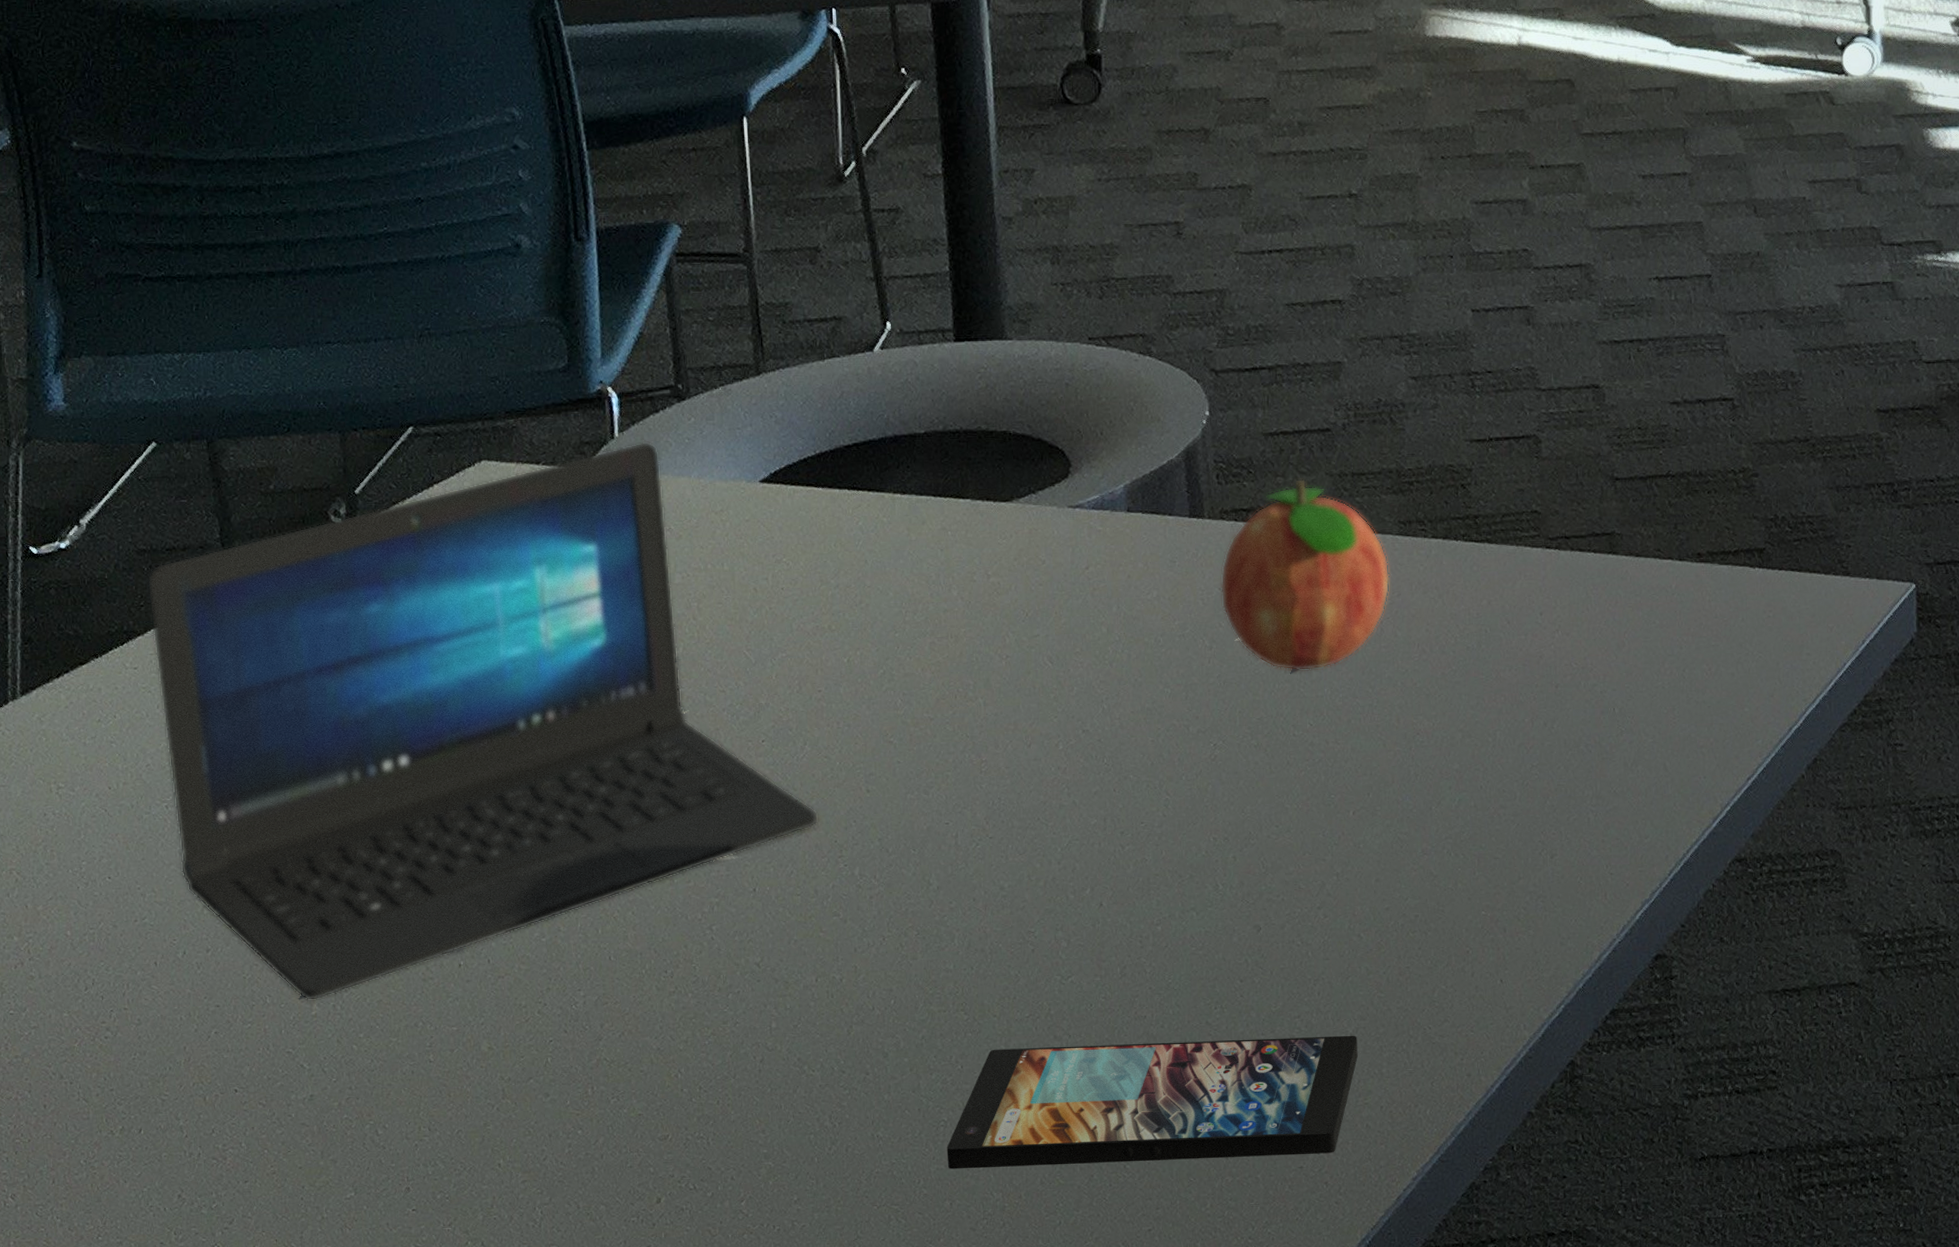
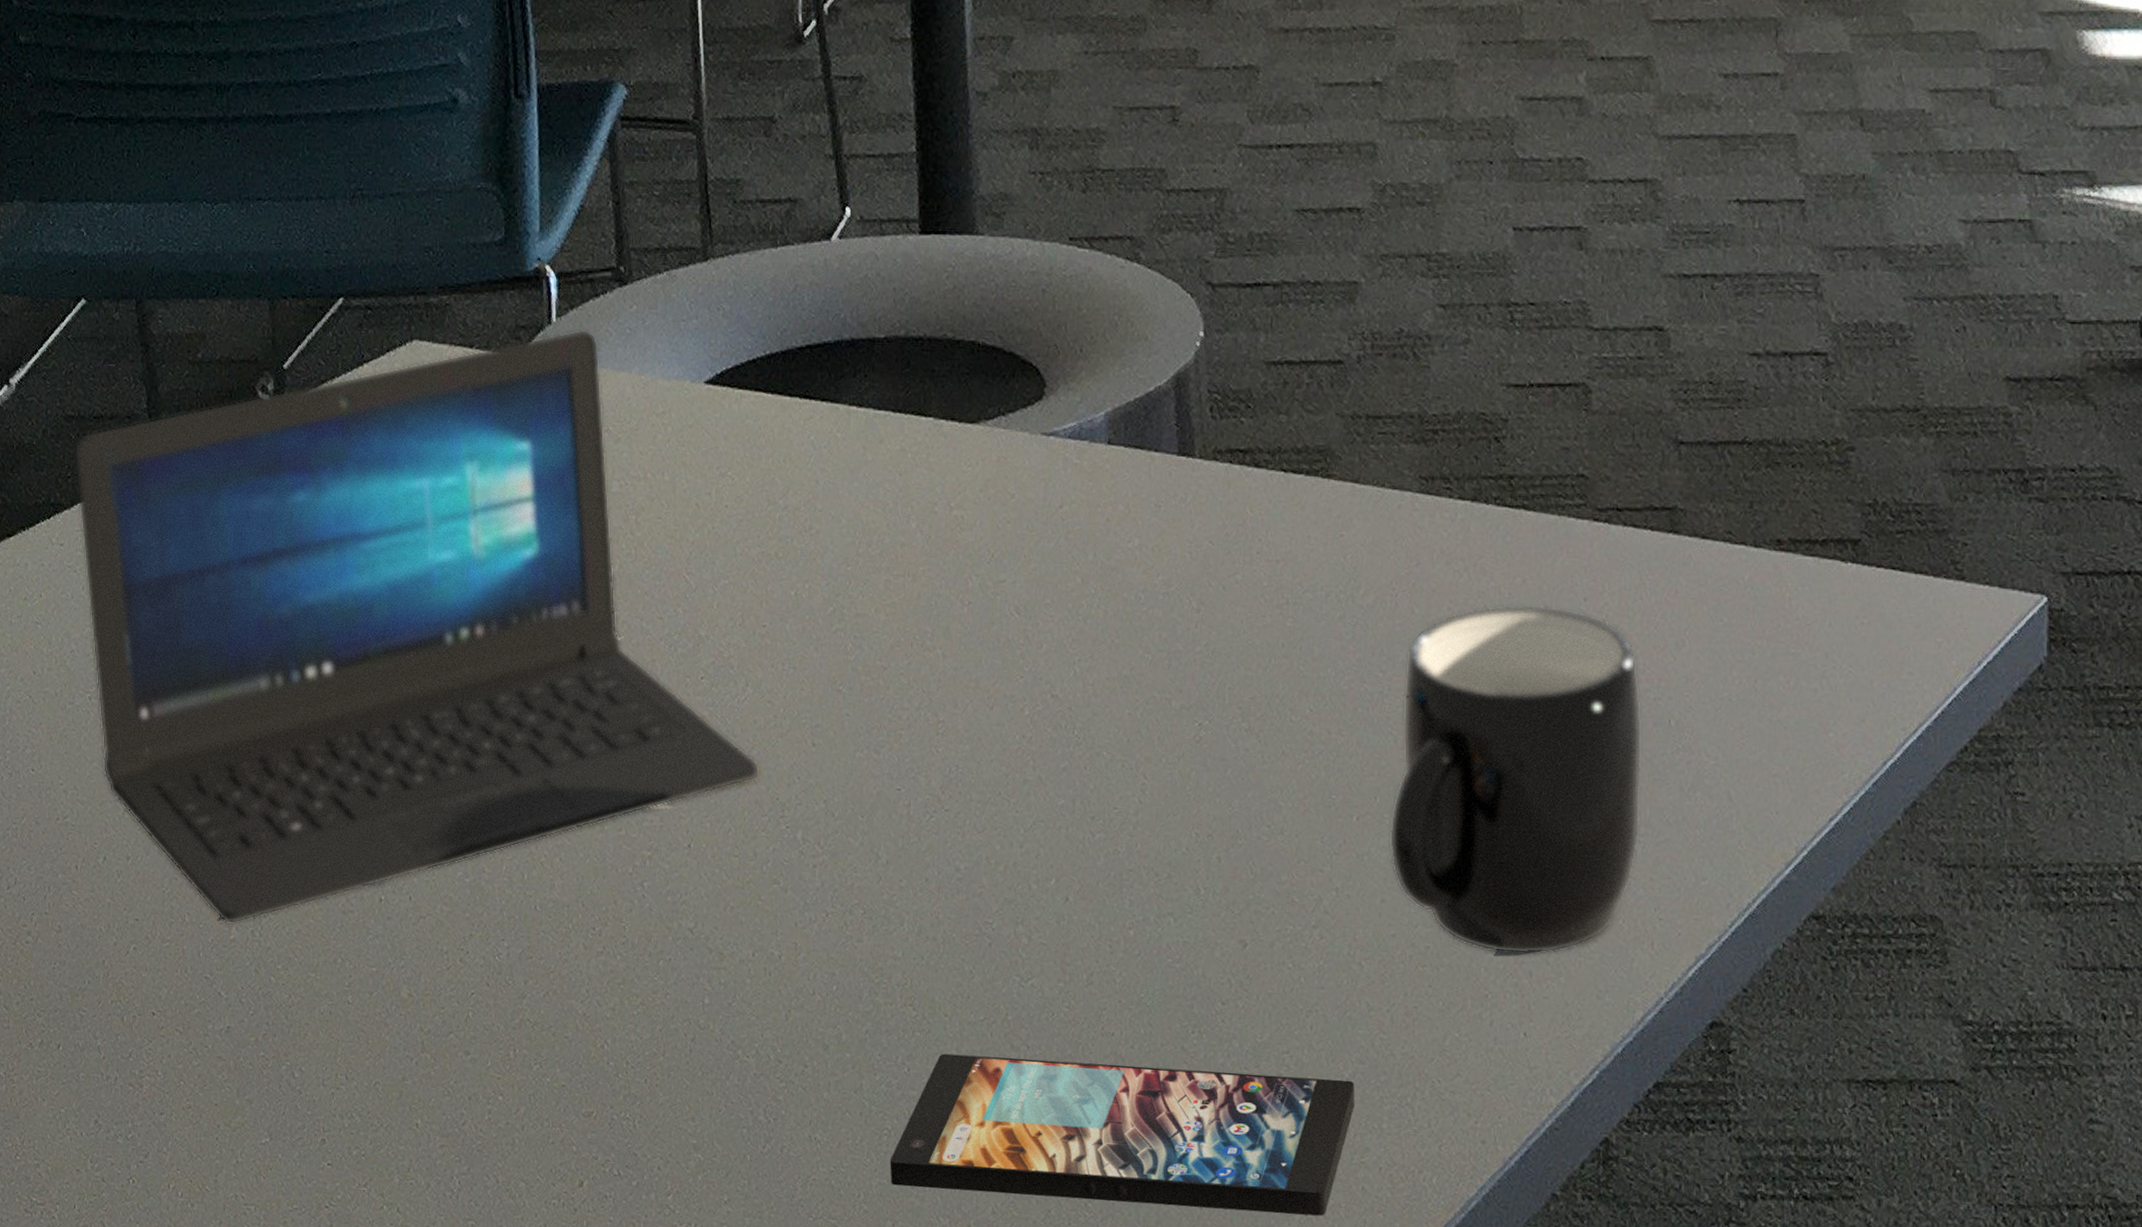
fruit: present [1220,478,1390,671] -> none [1210,417,1407,647]
mug: none [1381,622,1593,915] -> present [1389,605,1642,955]

